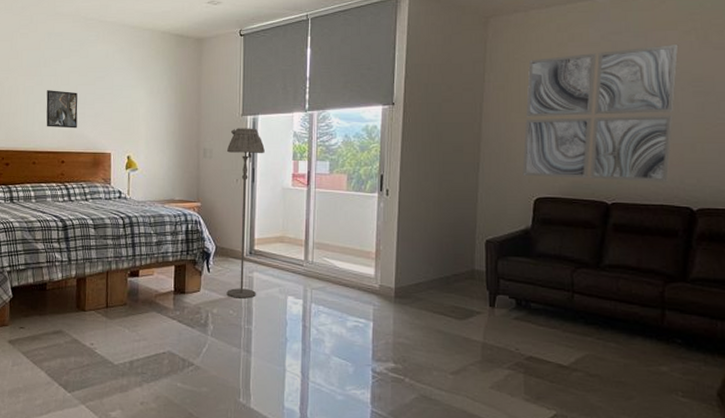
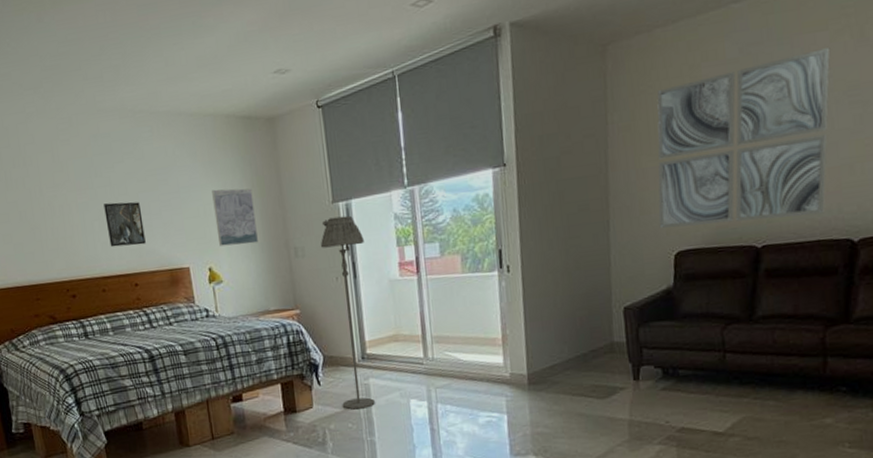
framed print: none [139,91,175,141] -> present [212,188,258,247]

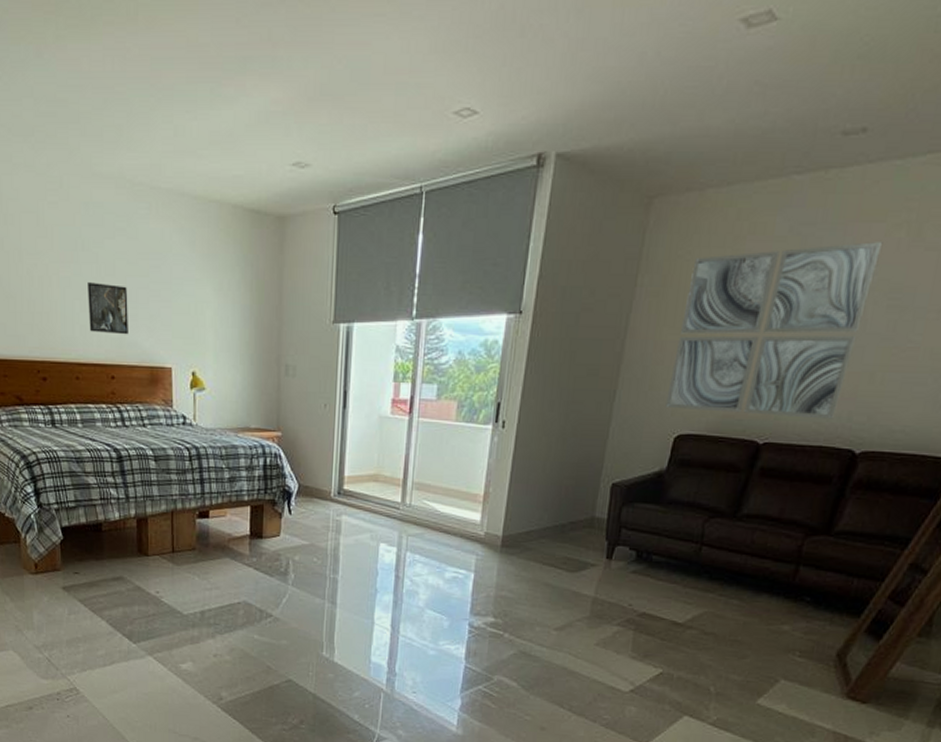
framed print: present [212,188,258,247] -> none [206,286,250,353]
floor lamp: present [320,215,375,410] -> none [310,339,360,545]

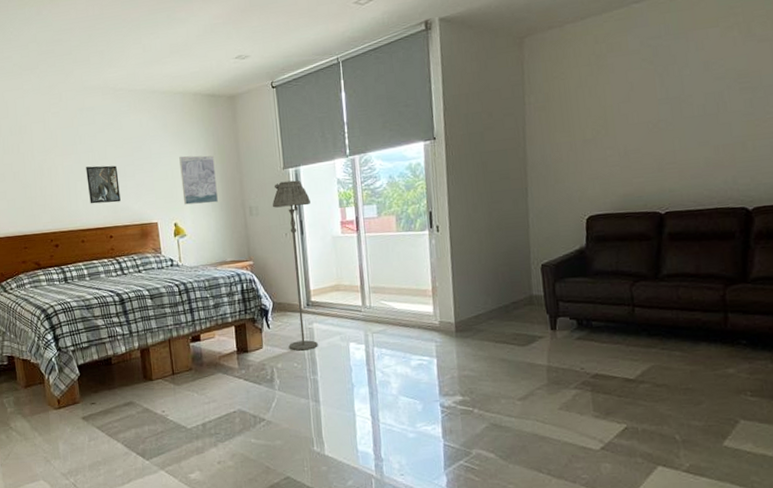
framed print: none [206,286,250,353] -> present [179,155,218,205]
floor lamp: none [310,339,360,545] -> present [272,180,318,351]
wall art: present [665,242,883,419] -> none [568,42,722,196]

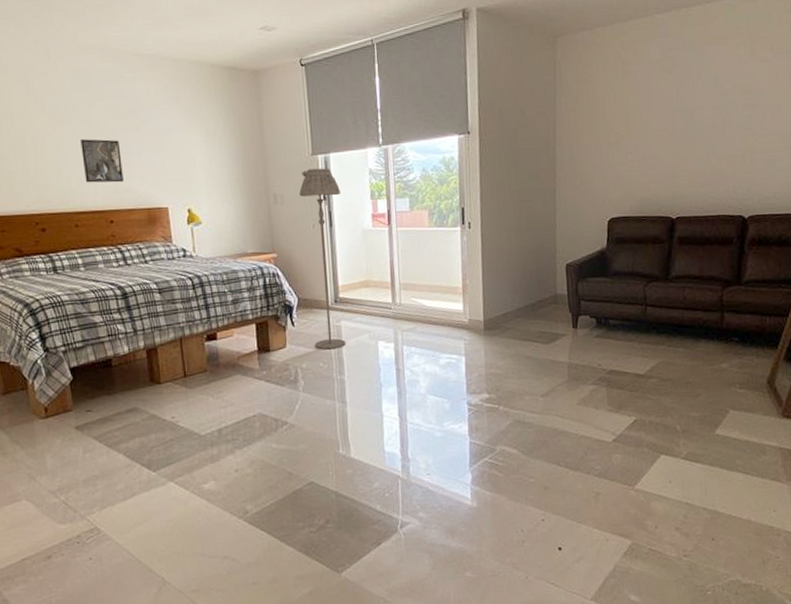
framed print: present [179,155,218,205] -> none [194,134,238,189]

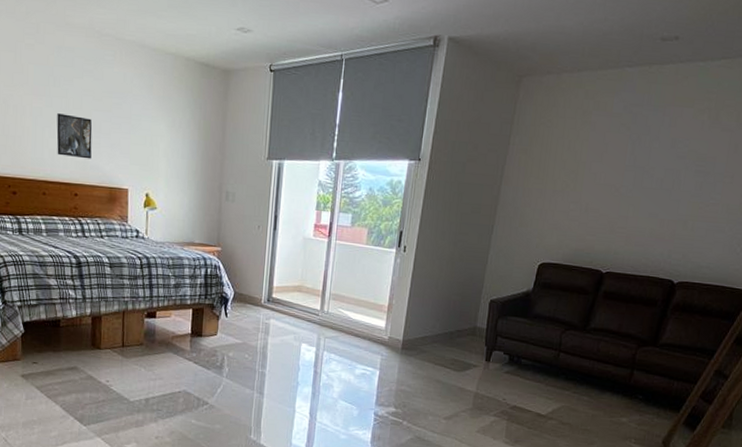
floor lamp: present [299,168,346,350] -> none [243,172,289,344]

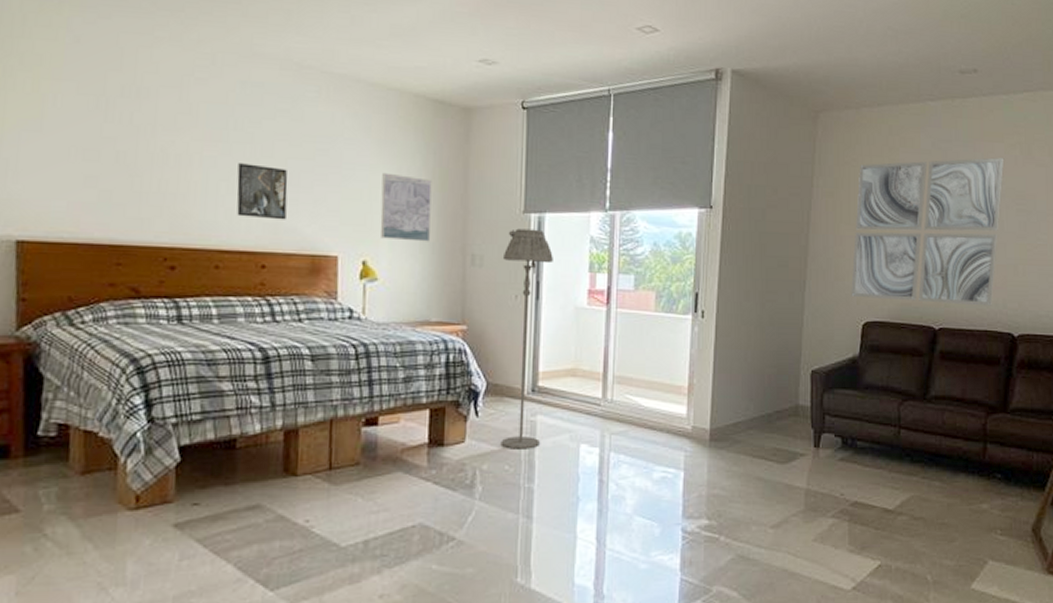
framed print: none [159,123,198,180] -> present [380,172,432,242]
floor lamp: none [243,172,289,344] -> present [500,228,553,449]
wall art: none [532,122,692,256] -> present [851,157,1005,306]

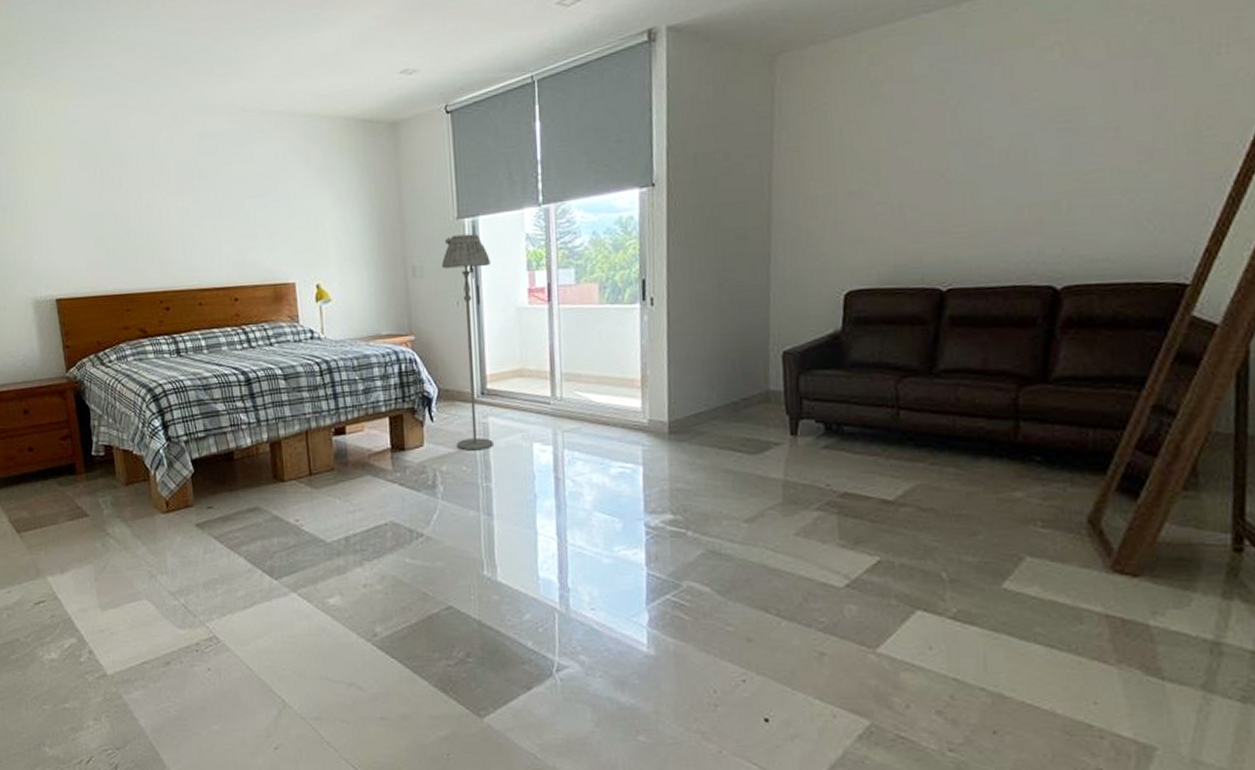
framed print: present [237,163,288,220] -> none [206,208,249,257]
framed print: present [380,172,432,242] -> none [324,198,372,262]
wall art: present [851,157,1005,306] -> none [827,67,1037,265]

